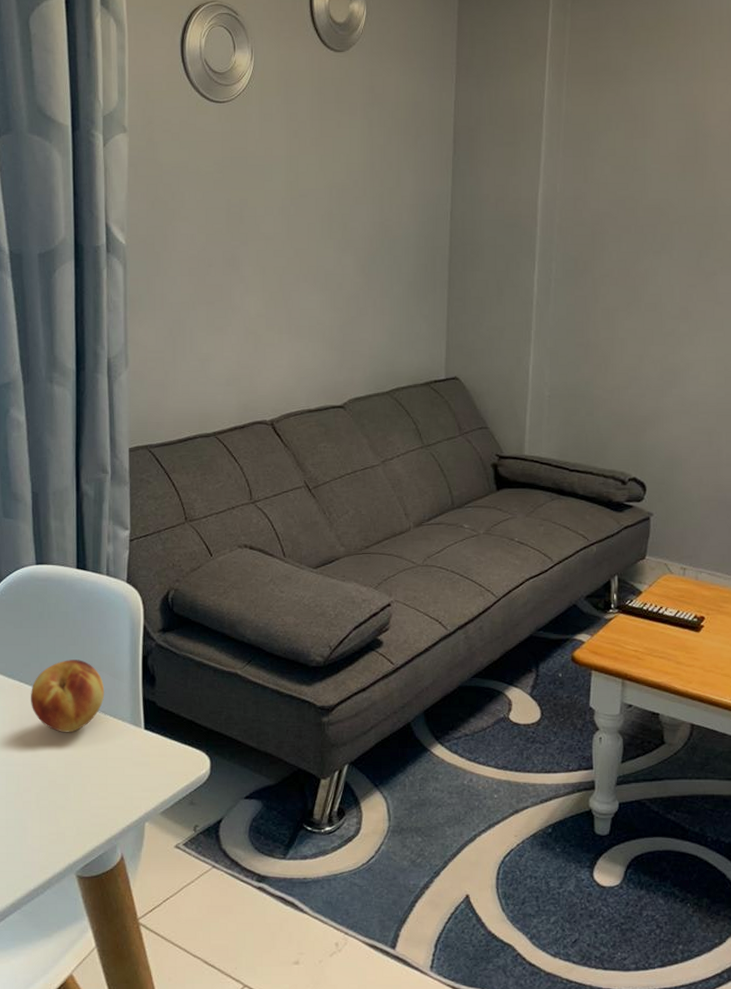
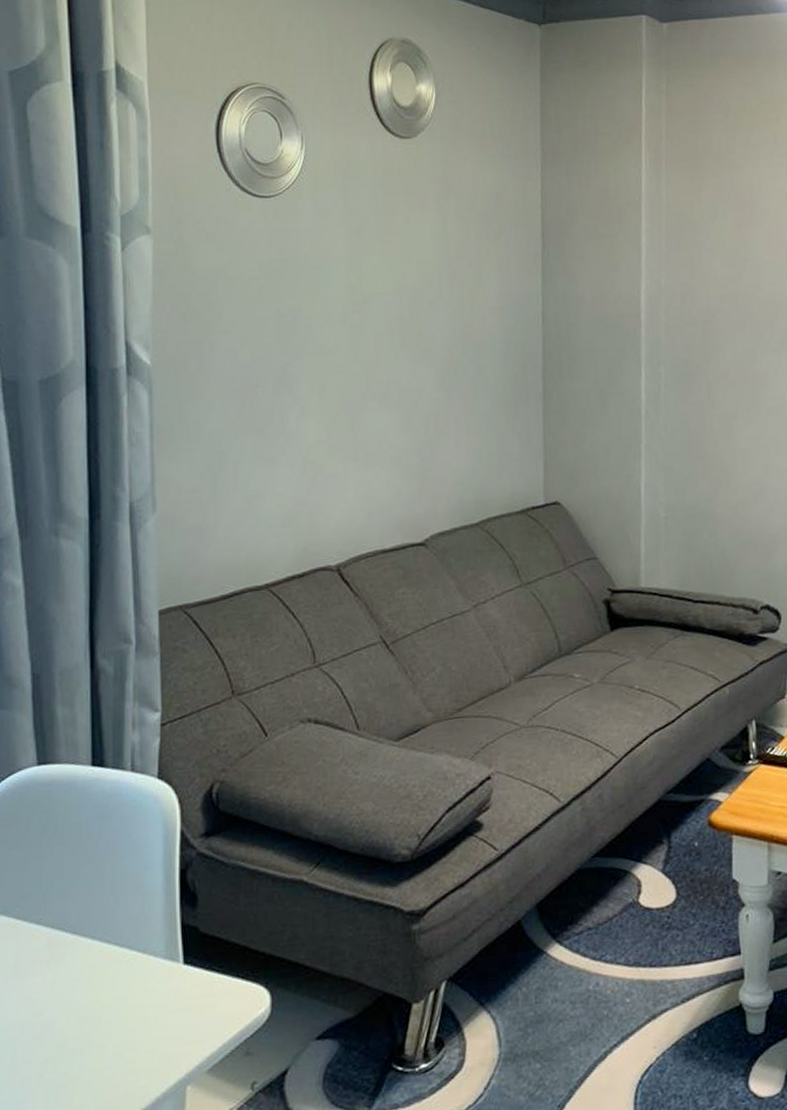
fruit: present [31,660,105,733] -> none [31,882,131,980]

